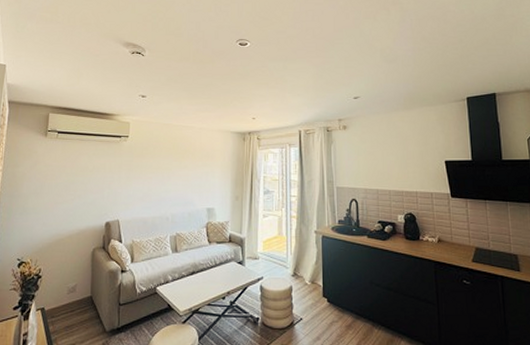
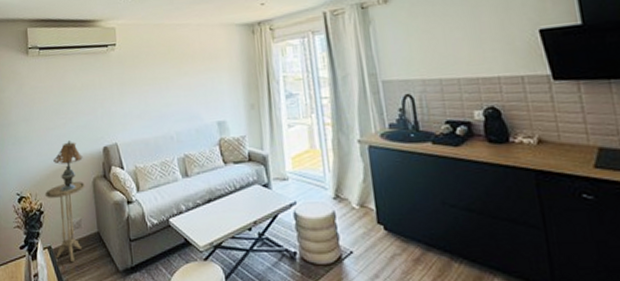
side table: none [45,251,85,323] -> present [44,182,85,263]
table lamp: none [57,215,86,259] -> present [53,140,83,192]

